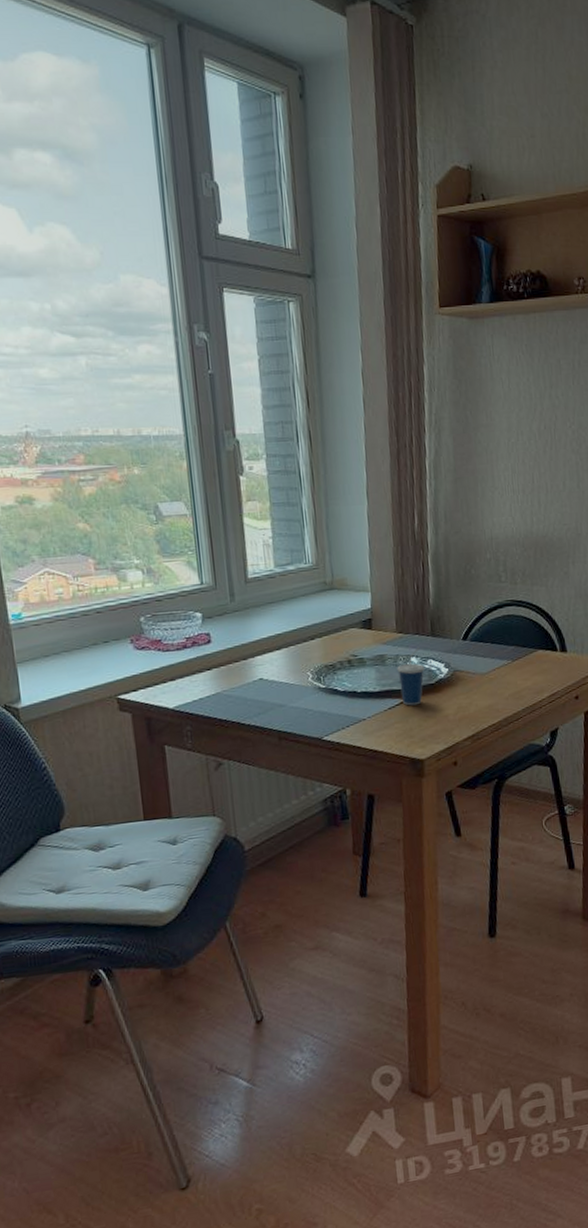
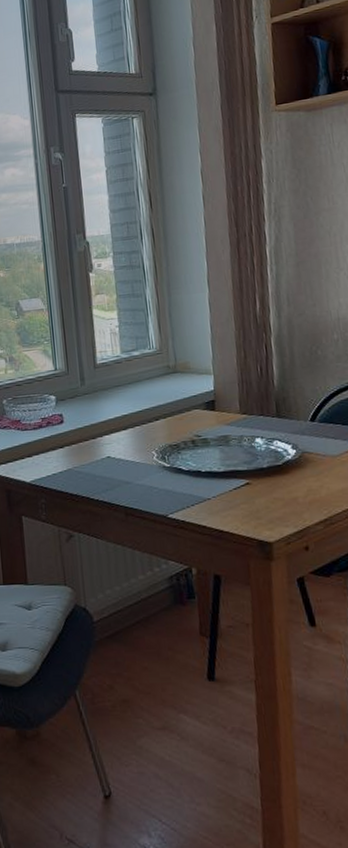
cup: present [397,647,426,706] -> none [241,428,272,487]

